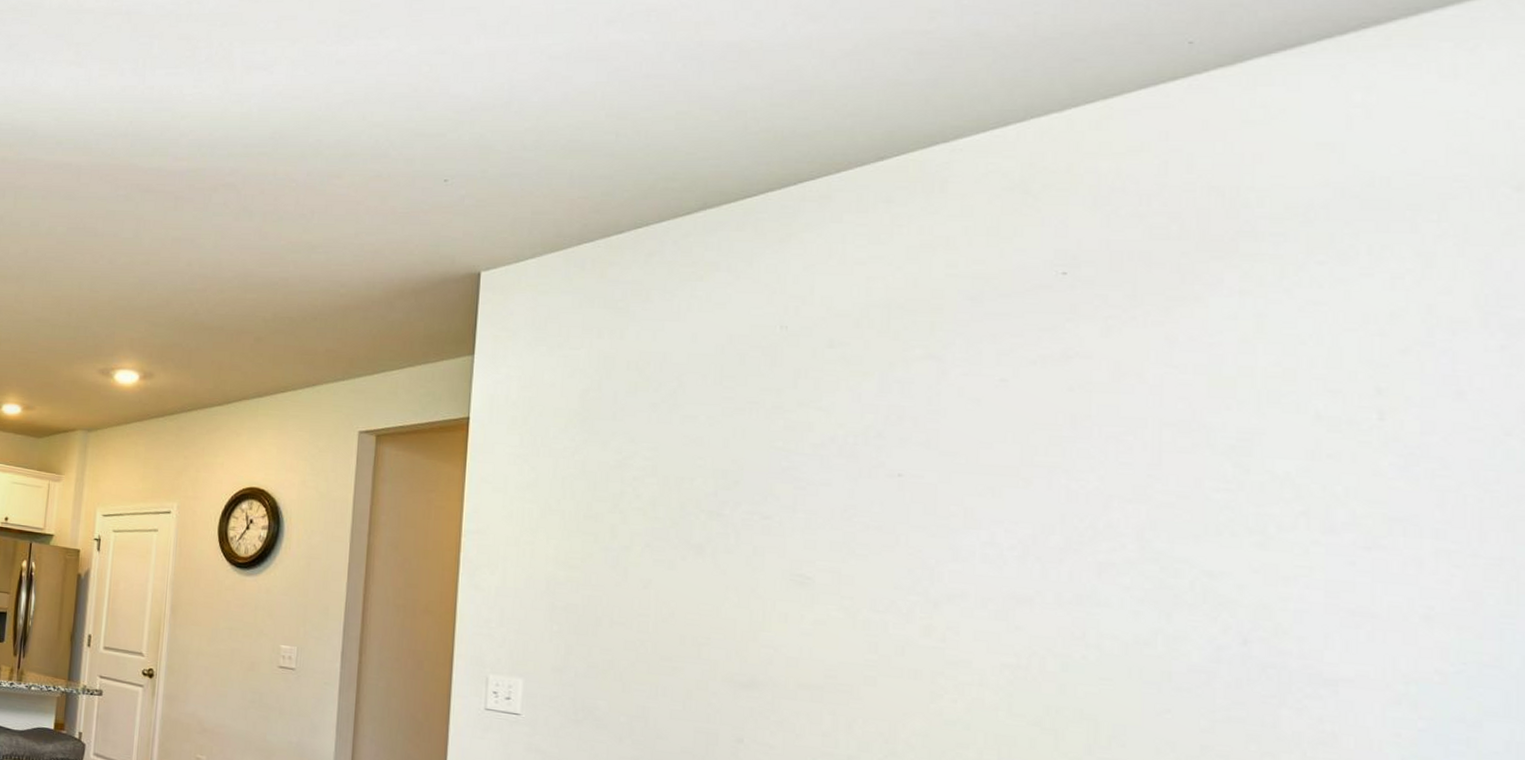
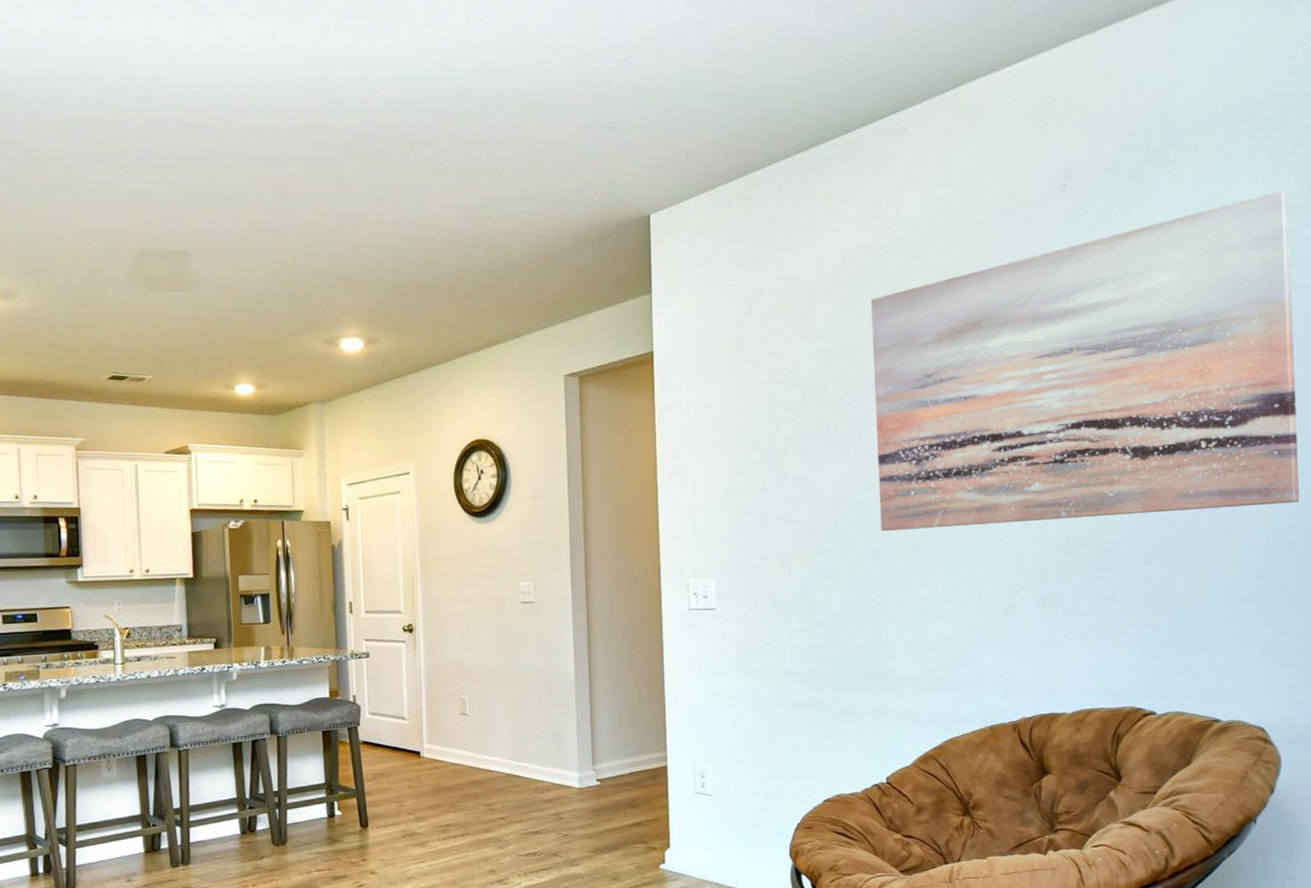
wall art: none [757,301,1466,722] -> present [871,190,1300,531]

